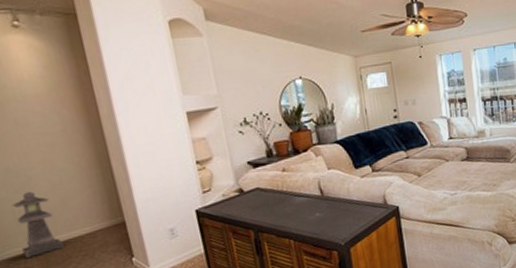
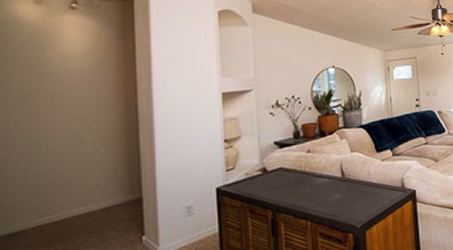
lantern: present [12,191,64,258] -> none [27,164,73,233]

